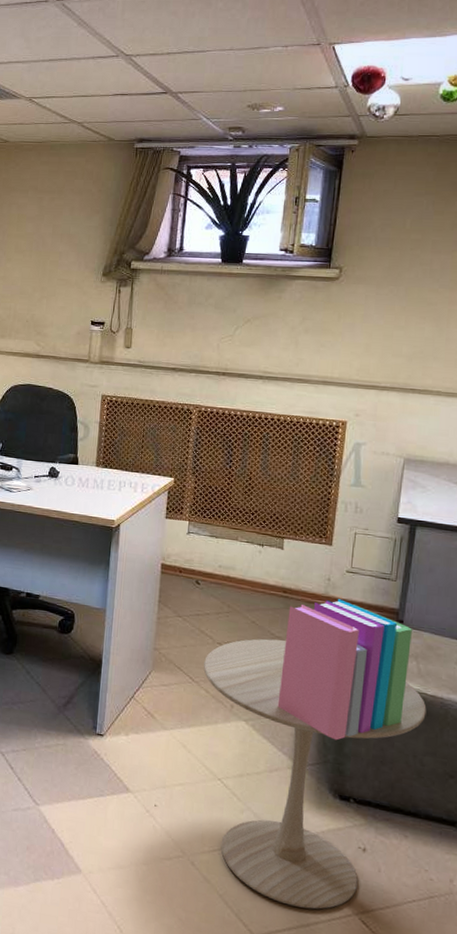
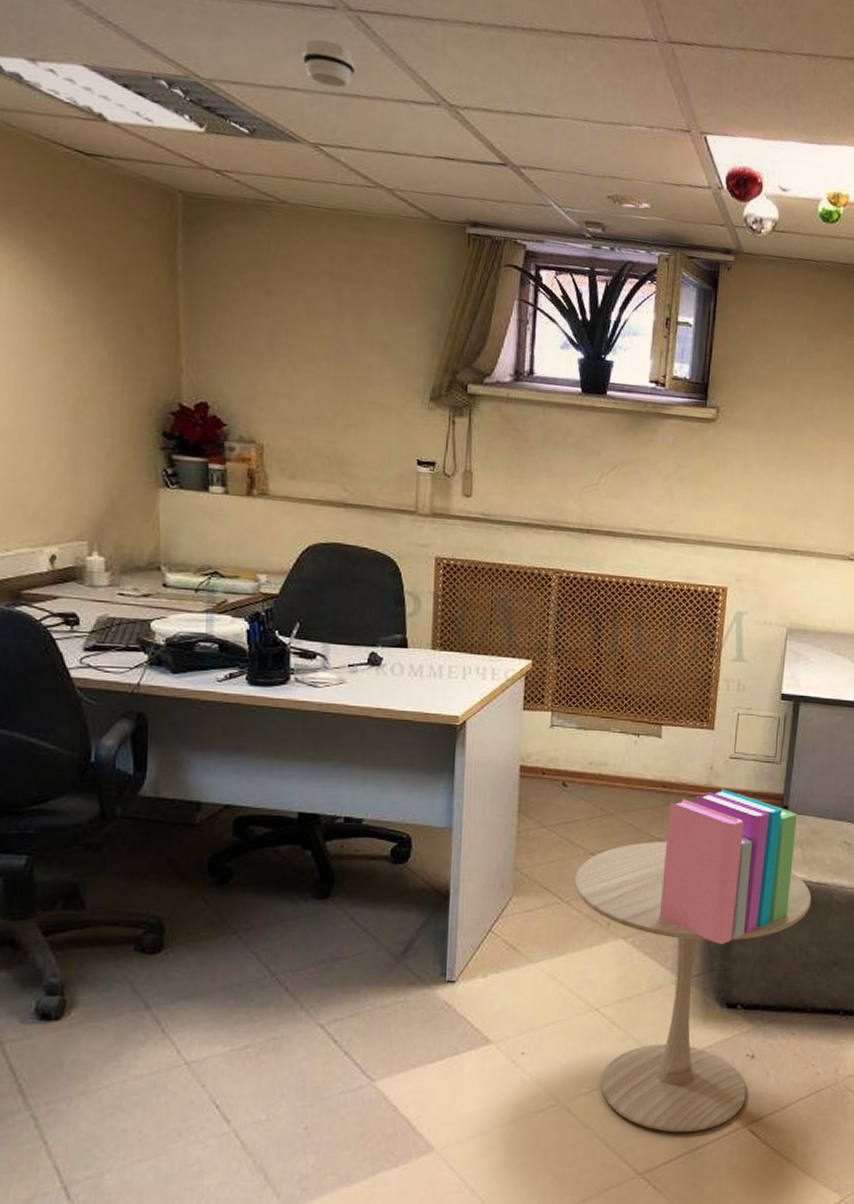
smoke detector: none [23,24,60,56] -> present [301,39,356,88]

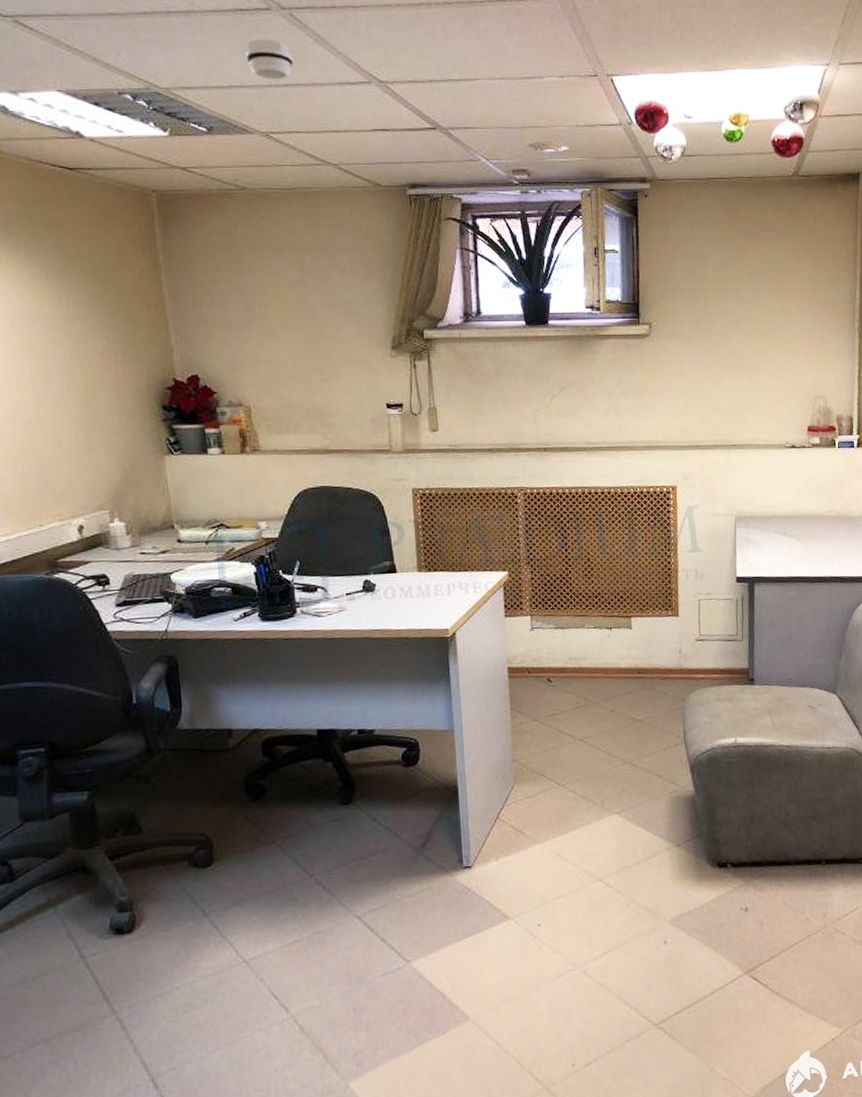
side table: present [574,842,812,1133] -> none [568,723,785,985]
books: present [659,789,797,945] -> none [645,669,765,811]

